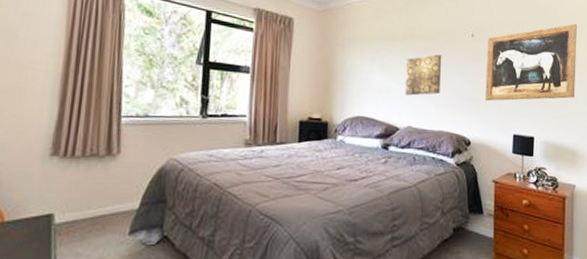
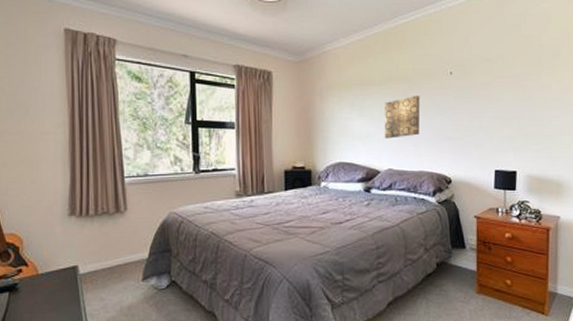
wall art: present [484,23,578,101] -> none [465,51,563,138]

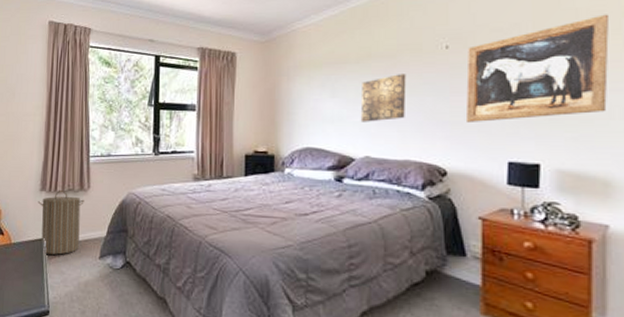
laundry hamper: none [67,214,122,282] -> present [37,190,84,255]
wall art: none [465,51,563,138] -> present [465,14,610,122]

